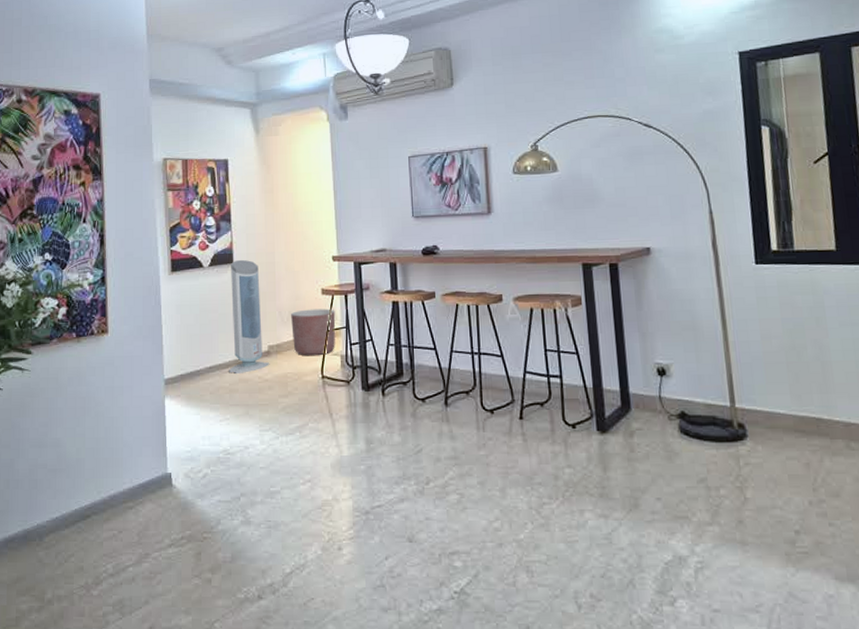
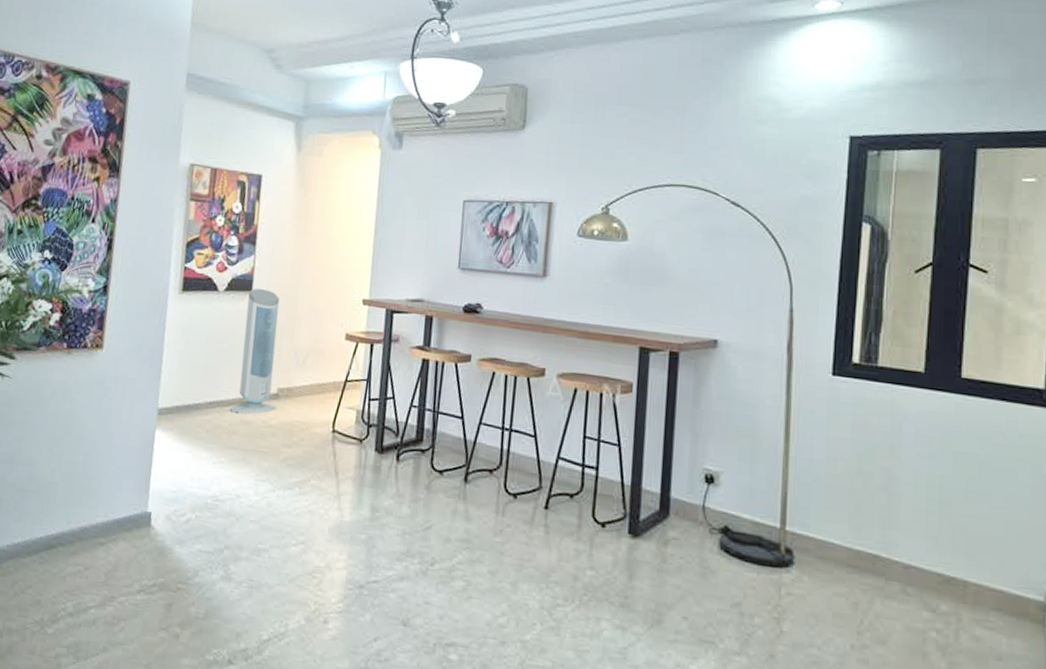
planter: present [291,309,336,356] -> none [305,353,358,407]

